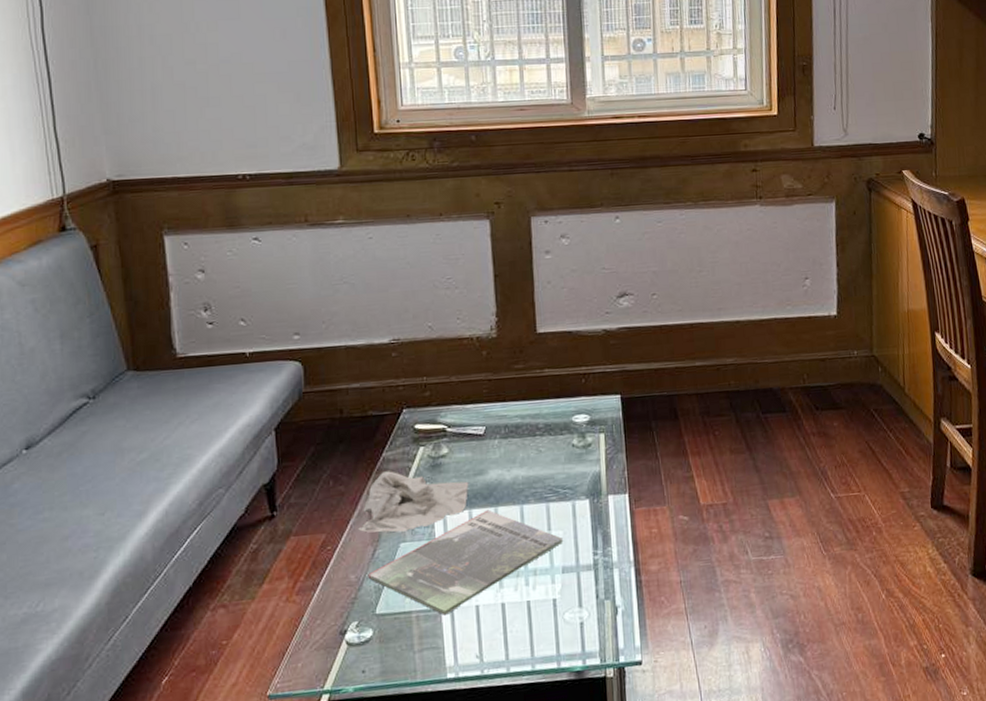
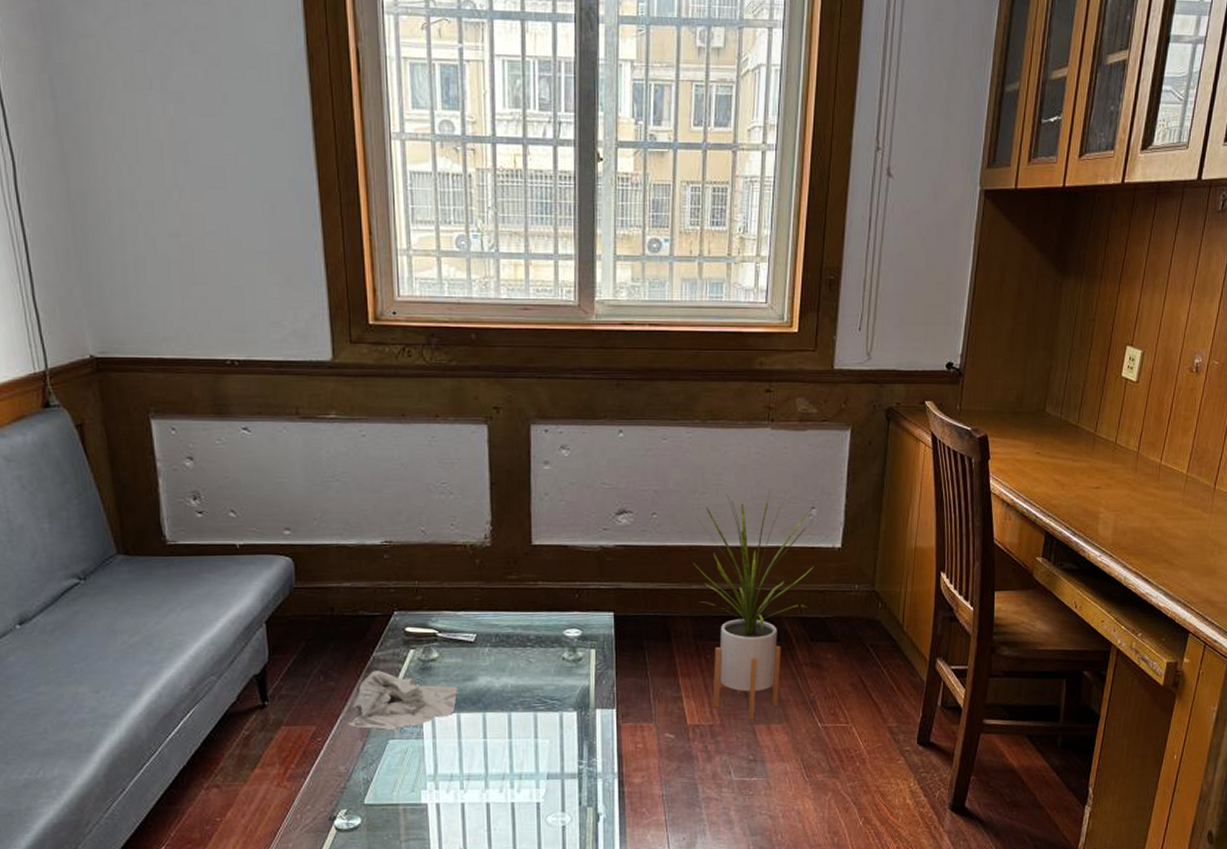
magazine: present [368,509,564,615] -> none [357,714,550,810]
house plant: none [695,265,813,496] -> present [693,491,814,720]

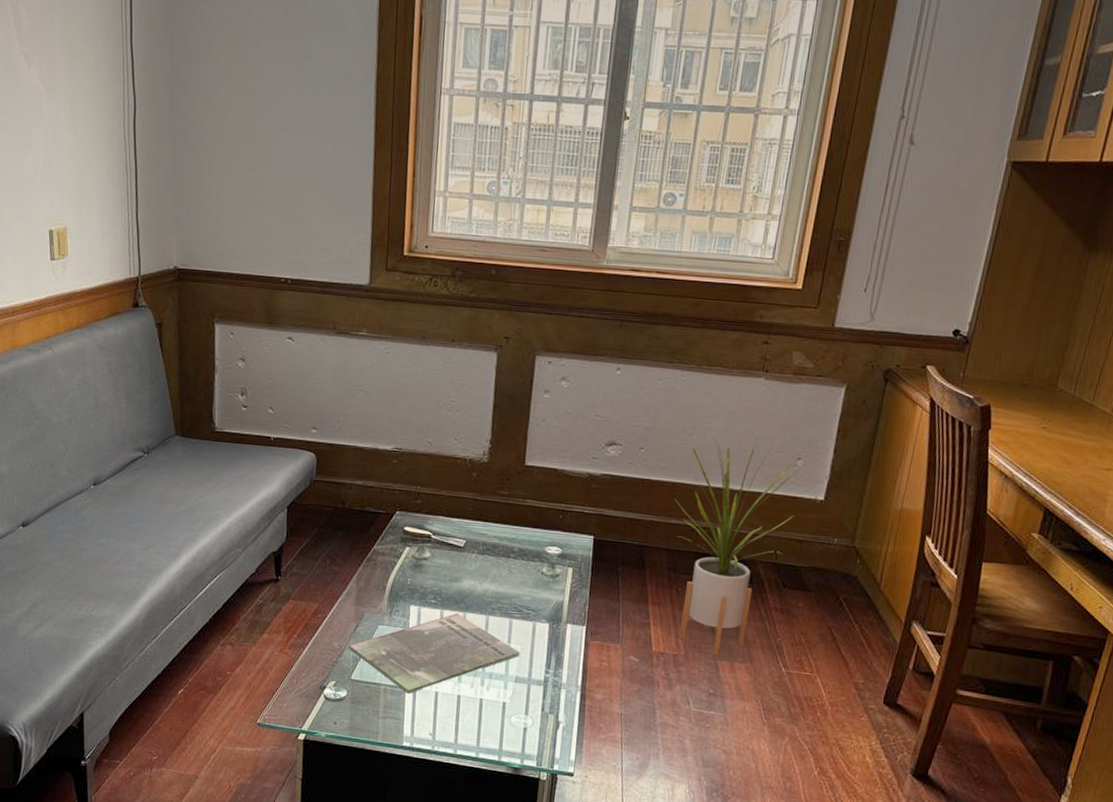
tissue: present [348,670,458,729] -> none [345,561,445,616]
magazine: none [357,714,550,810] -> present [348,613,521,694]

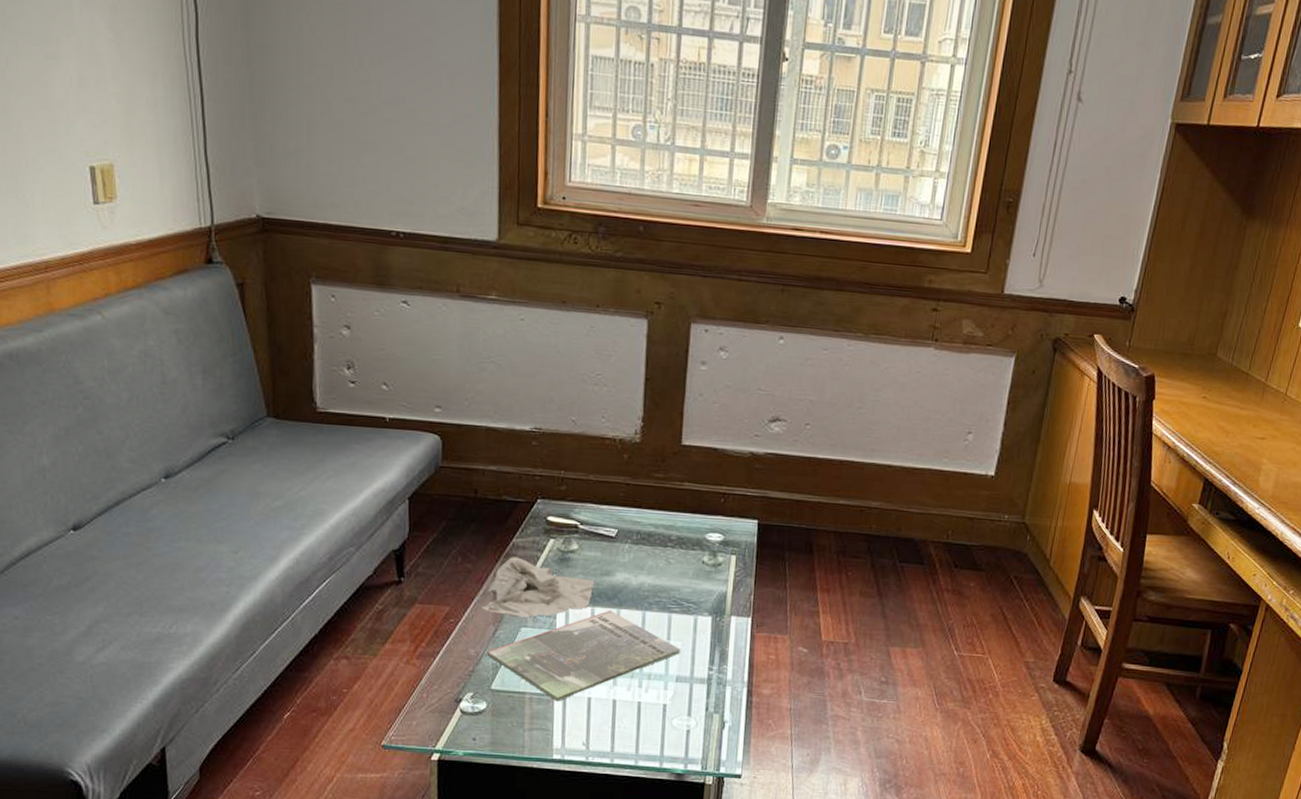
tissue: none [345,561,445,616] -> present [482,557,595,617]
house plant: present [675,437,794,656] -> none [843,411,965,642]

